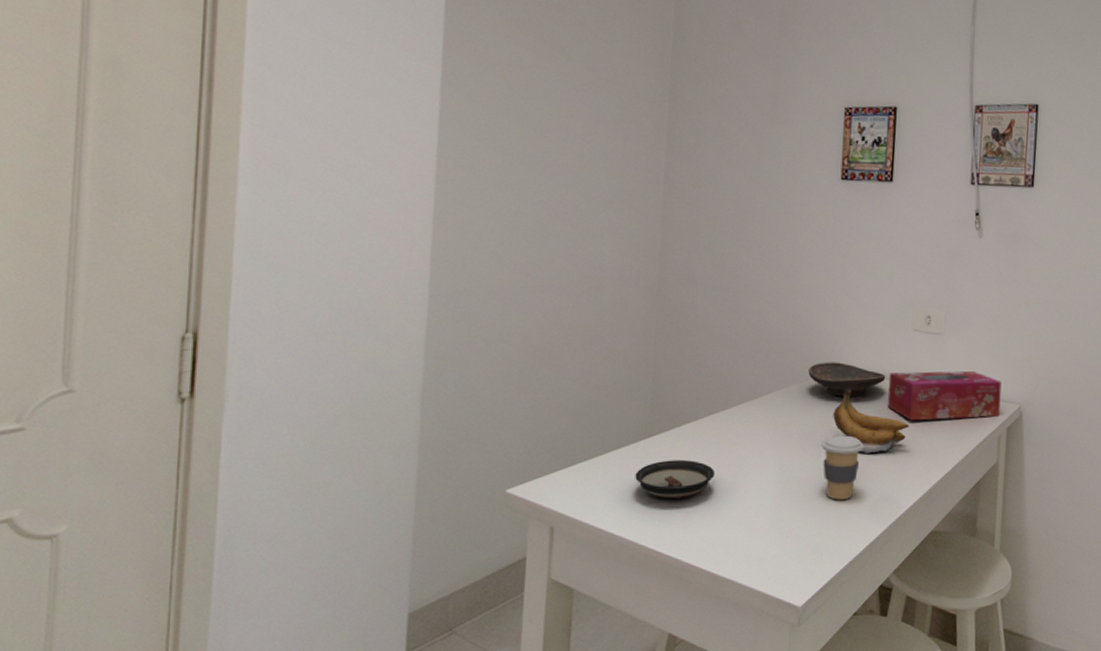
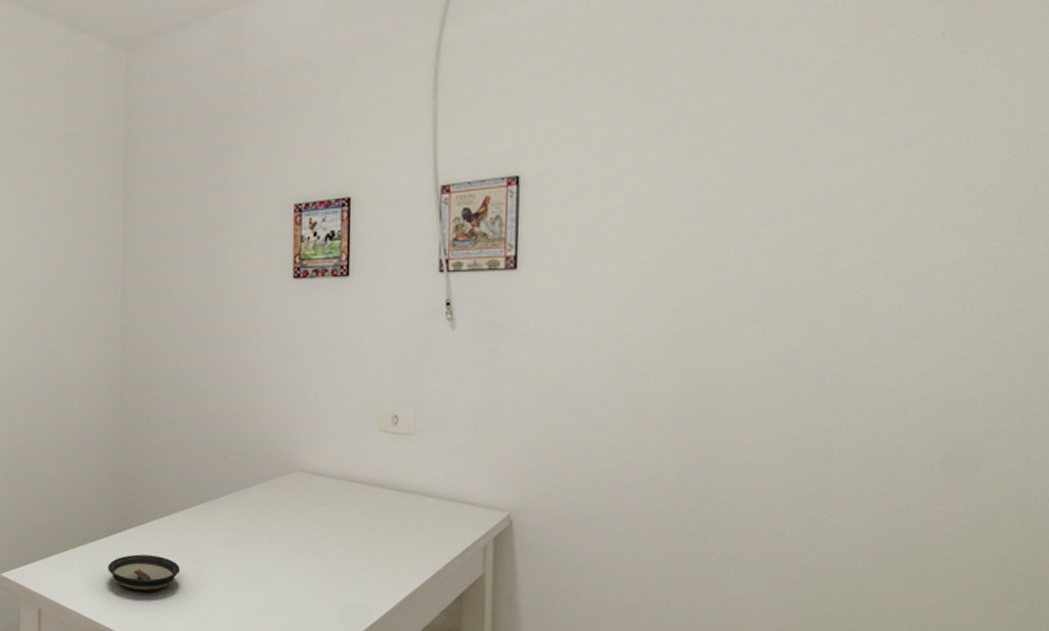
decorative bowl: present [808,362,886,397] -> none [267,463,350,499]
coffee cup: present [821,435,864,500] -> none [284,537,329,604]
banana: present [833,388,910,453] -> none [295,490,379,558]
tissue box: present [887,370,1002,421] -> none [352,473,485,526]

